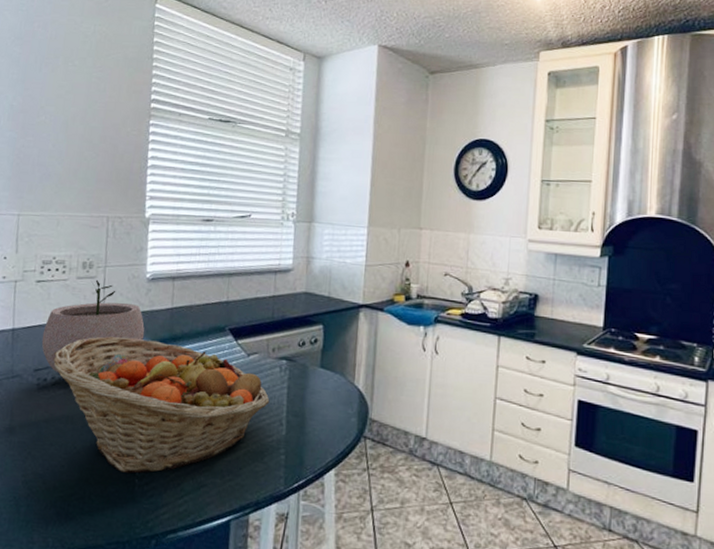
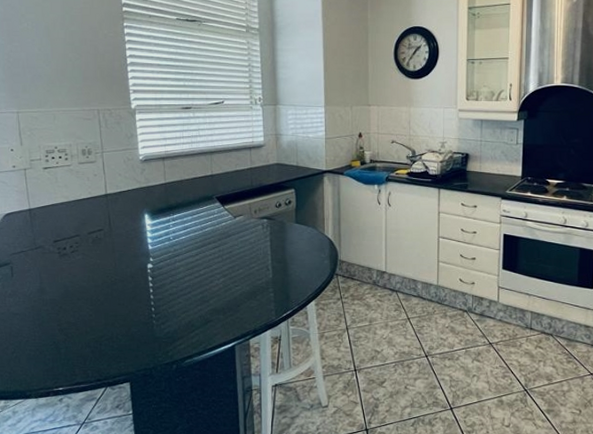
plant pot: present [41,279,145,374] -> none [56,163,145,243]
fruit basket: present [53,336,270,473] -> none [68,209,257,316]

